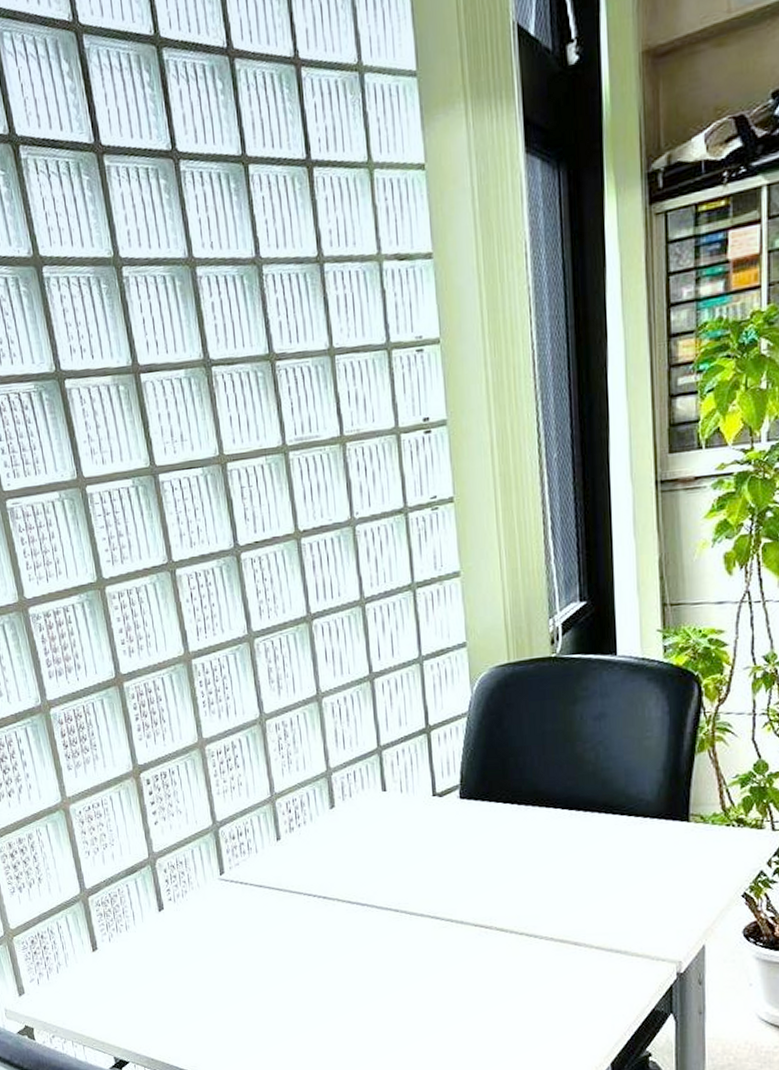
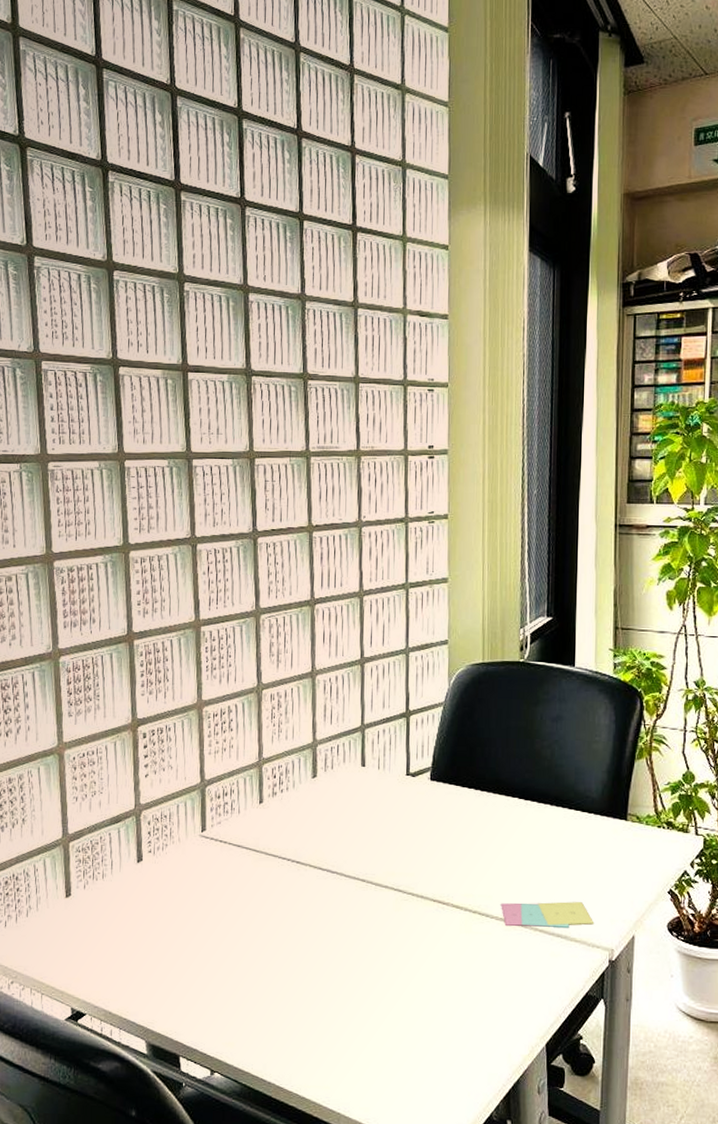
sticky notes: none [550,914,656,945] -> present [501,902,593,928]

